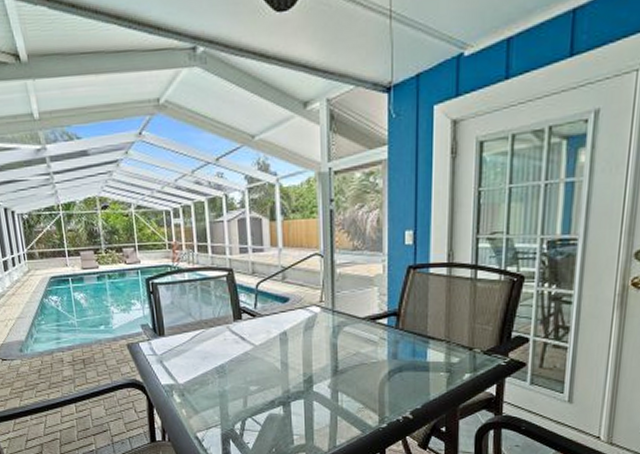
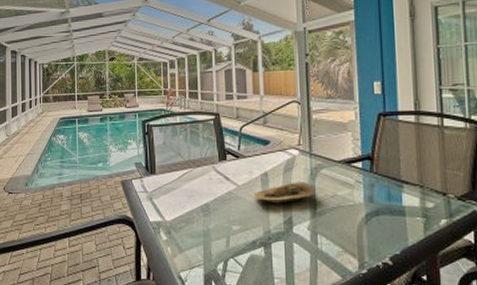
bowl: none [271,340,338,363] -> present [253,182,316,204]

